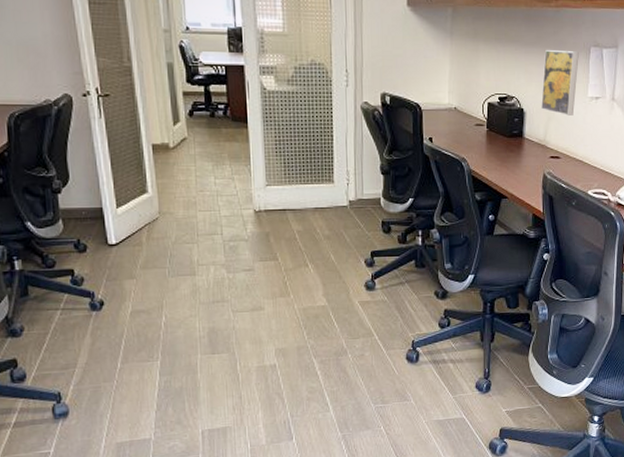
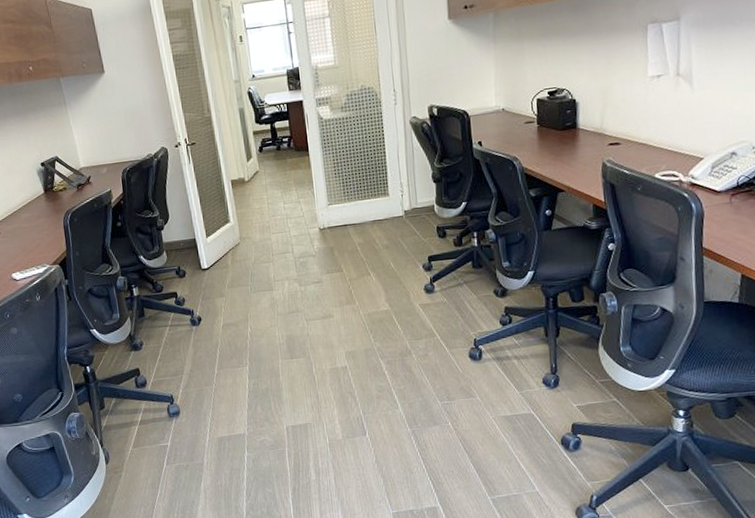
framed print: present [541,50,579,116] -> none [594,31,635,100]

